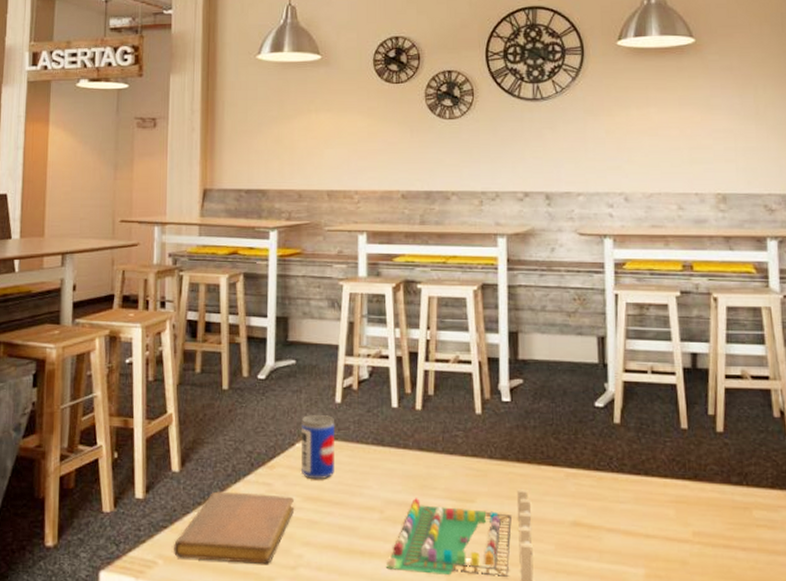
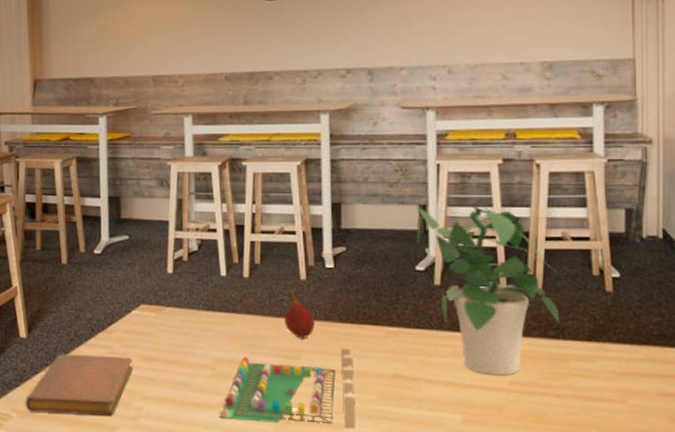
beer can: present [302,415,334,480] -> none [136,285,169,342]
fruit: none [457,423,491,479] -> present [284,289,316,338]
potted plant: none [594,337,743,525] -> present [416,206,560,376]

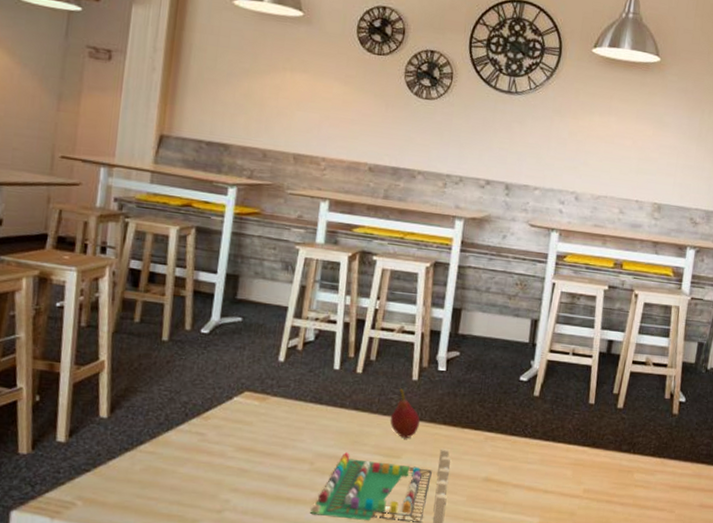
notebook: present [26,354,134,416] -> none [95,438,226,508]
potted plant: present [416,206,560,376] -> none [524,320,636,484]

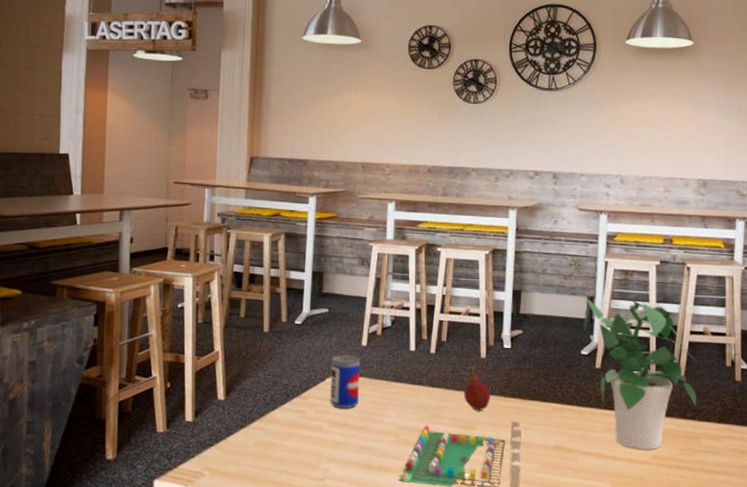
beer can: none [237,371,275,432] -> present [330,355,360,409]
potted plant: none [524,320,636,484] -> present [583,297,697,450]

